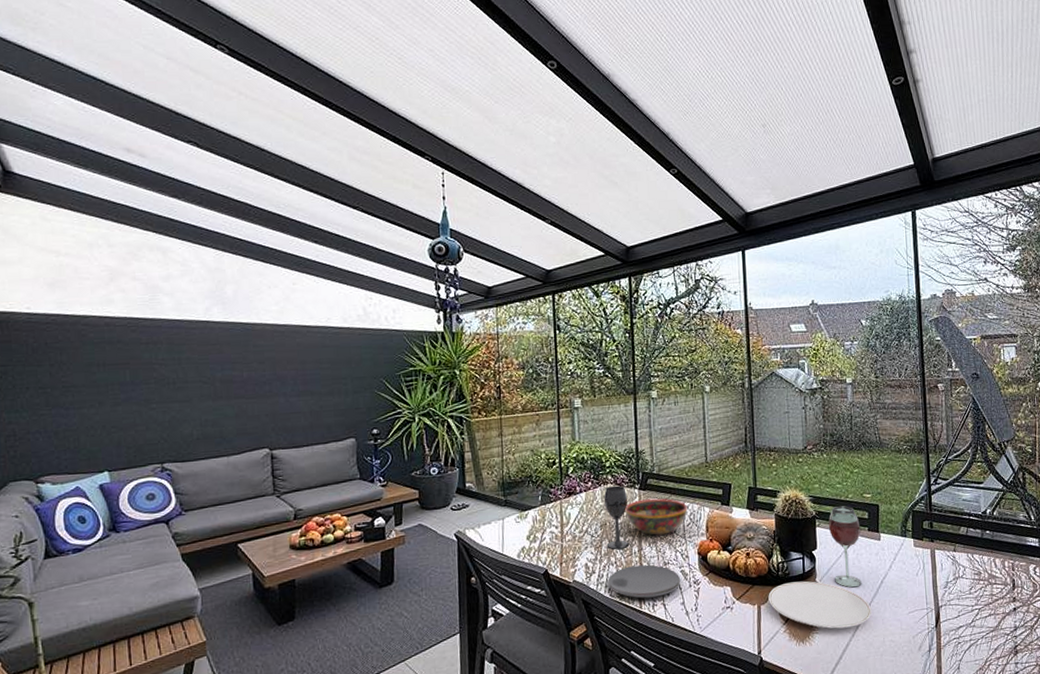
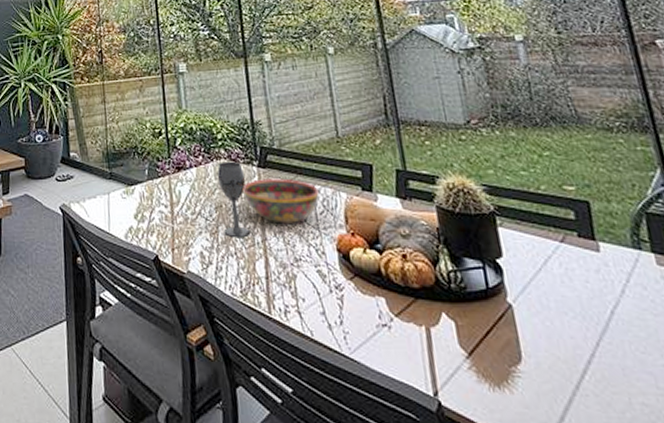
plate: present [607,564,681,599] -> none [227,259,319,301]
plate: present [768,581,872,629] -> none [439,299,604,375]
wineglass: present [829,505,861,588] -> none [514,199,579,316]

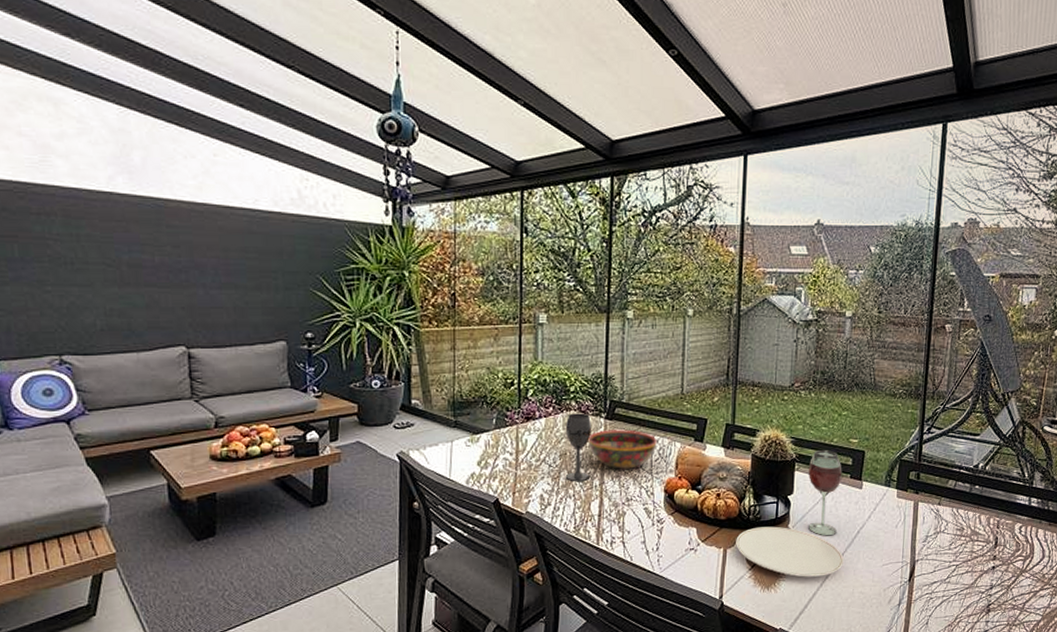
plate: none [439,299,604,375] -> present [736,526,845,577]
wineglass: none [514,199,579,316] -> present [809,449,842,536]

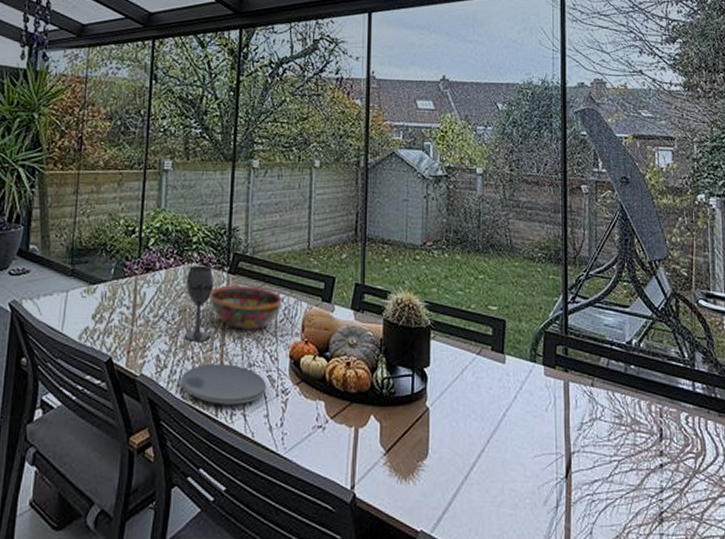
plate: none [564,499,644,535] -> present [180,364,267,405]
plate: present [736,526,845,577] -> none [368,403,491,467]
wineglass: present [809,449,842,536] -> none [446,316,482,418]

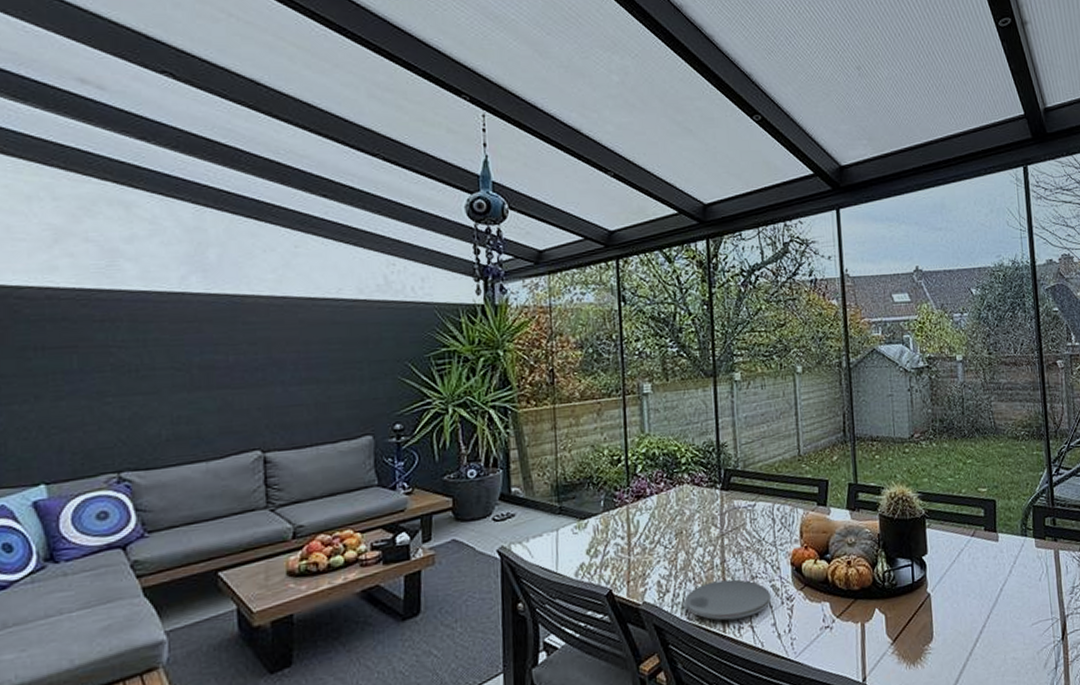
wine glass: present [184,265,214,343] -> none [678,485,709,563]
bowl: present [209,285,282,330] -> none [704,499,778,545]

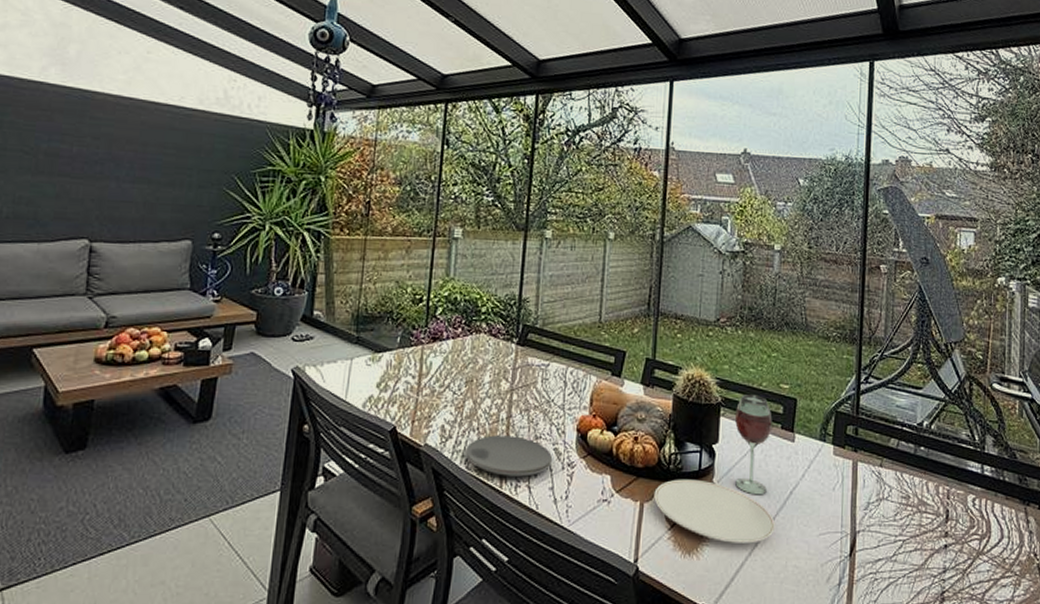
plate: none [873,592,991,648] -> present [654,479,776,544]
wineglass: none [940,502,979,598] -> present [735,393,772,495]

